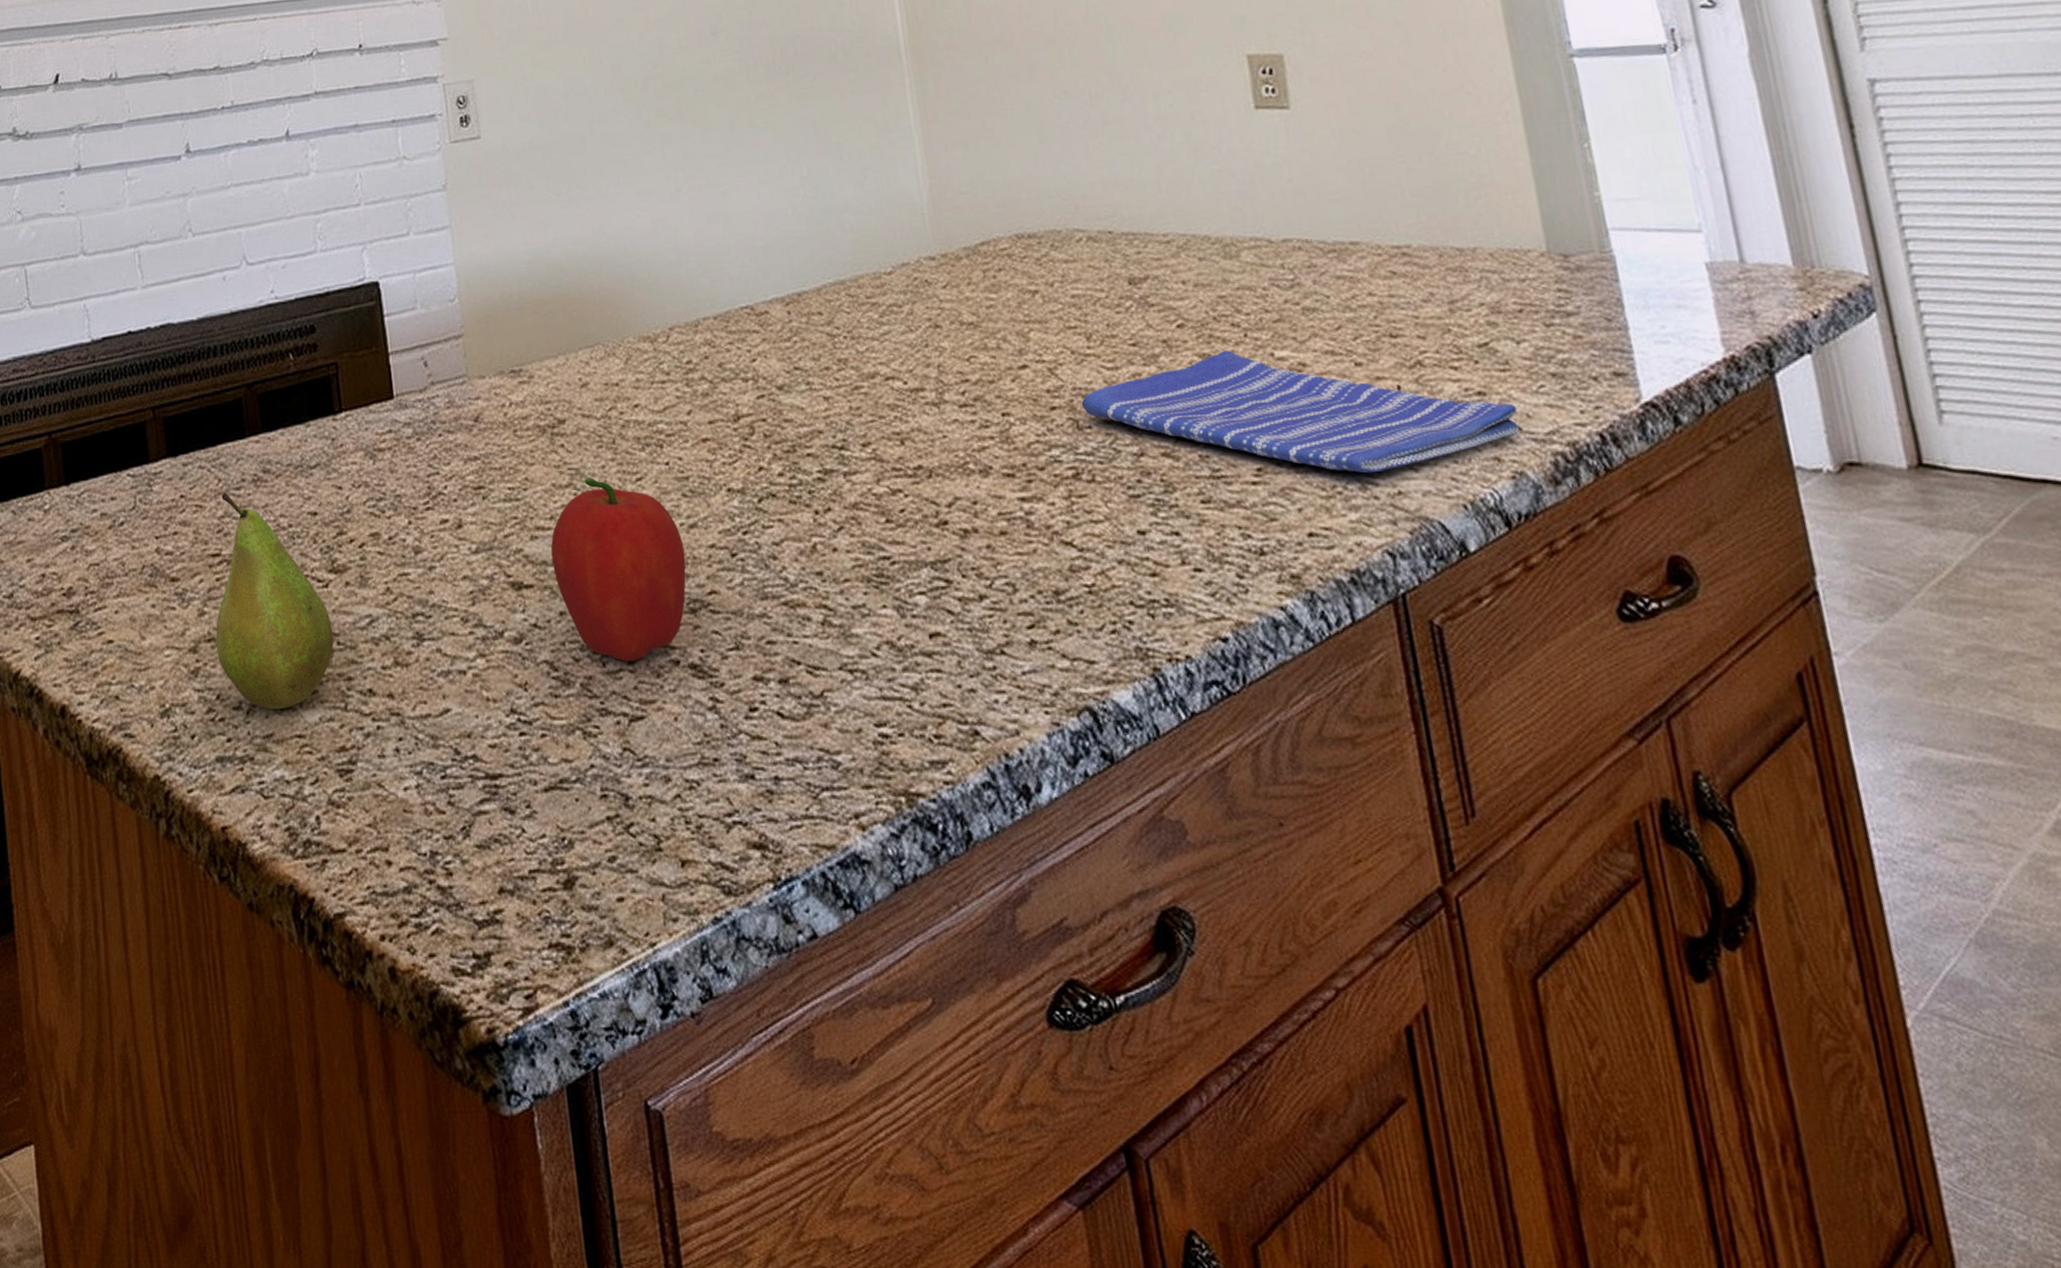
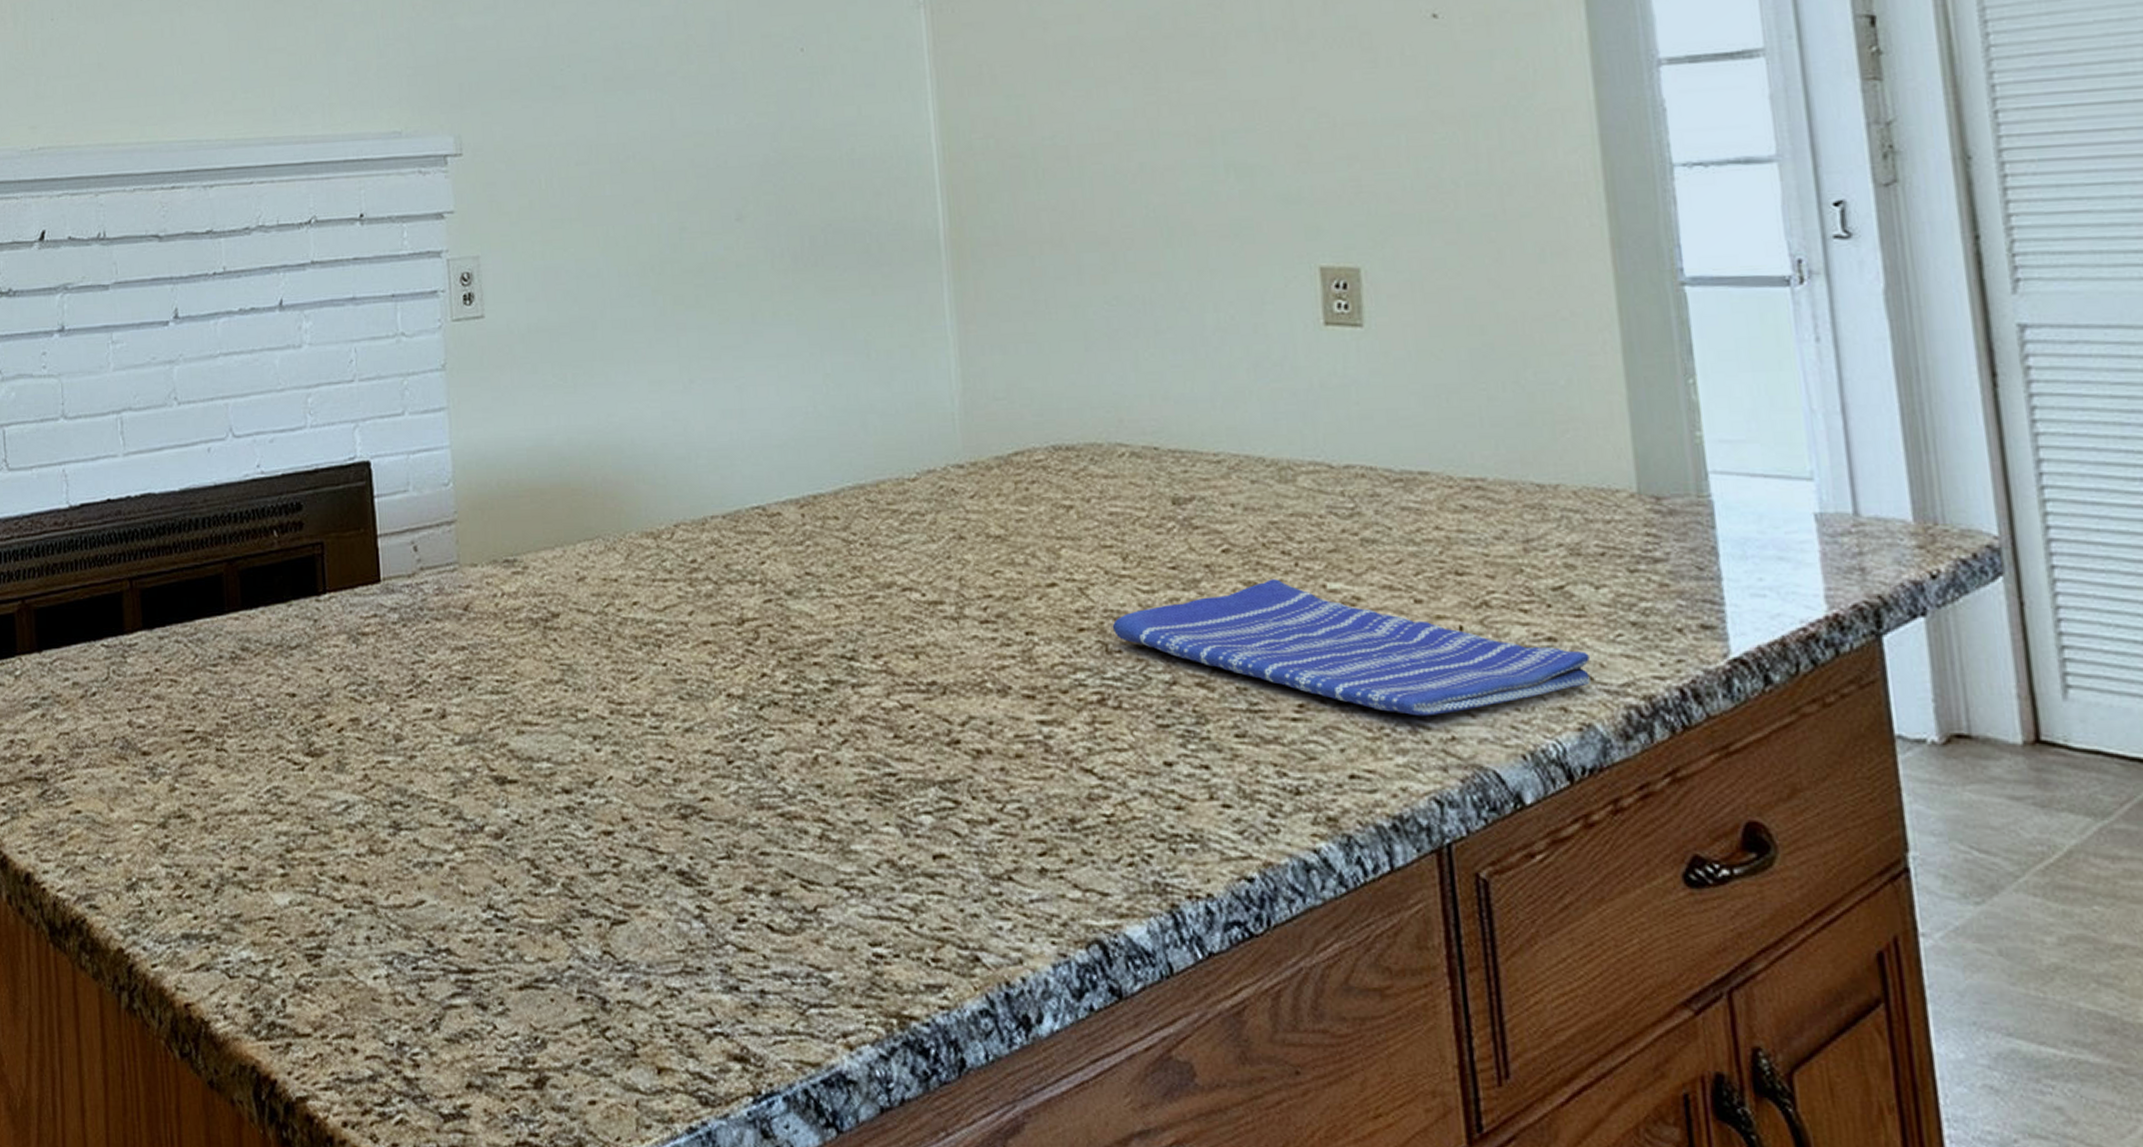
fruit: present [216,493,334,709] -> none [186,669,307,890]
fruit: present [550,478,686,662] -> none [537,675,679,865]

